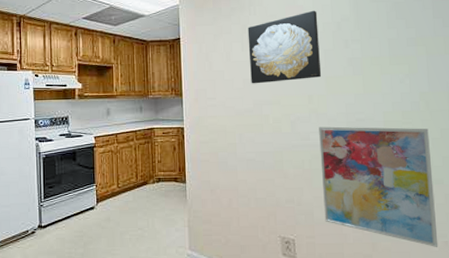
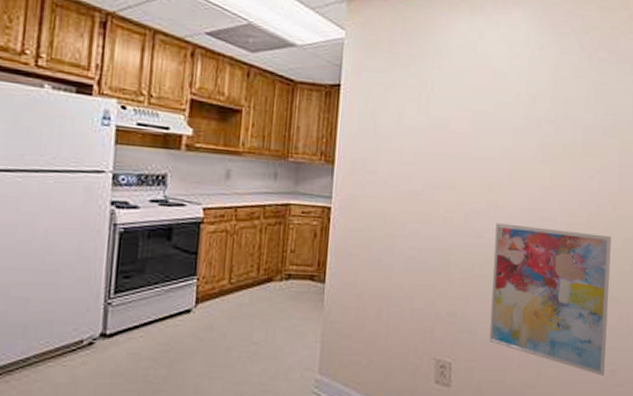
wall art: present [247,10,322,84] -> none [423,75,512,161]

